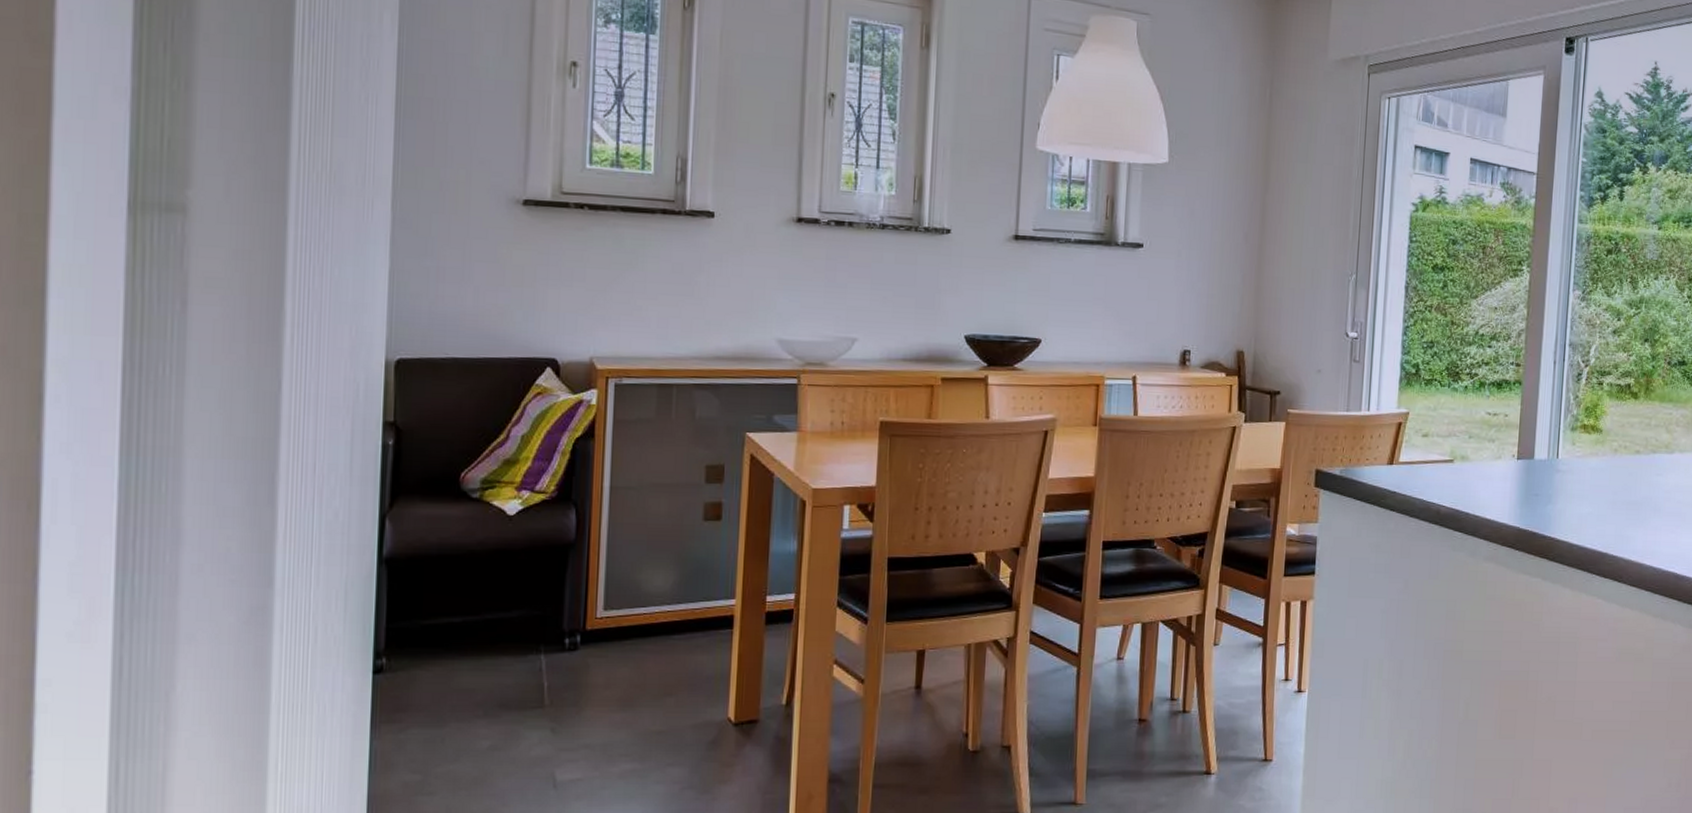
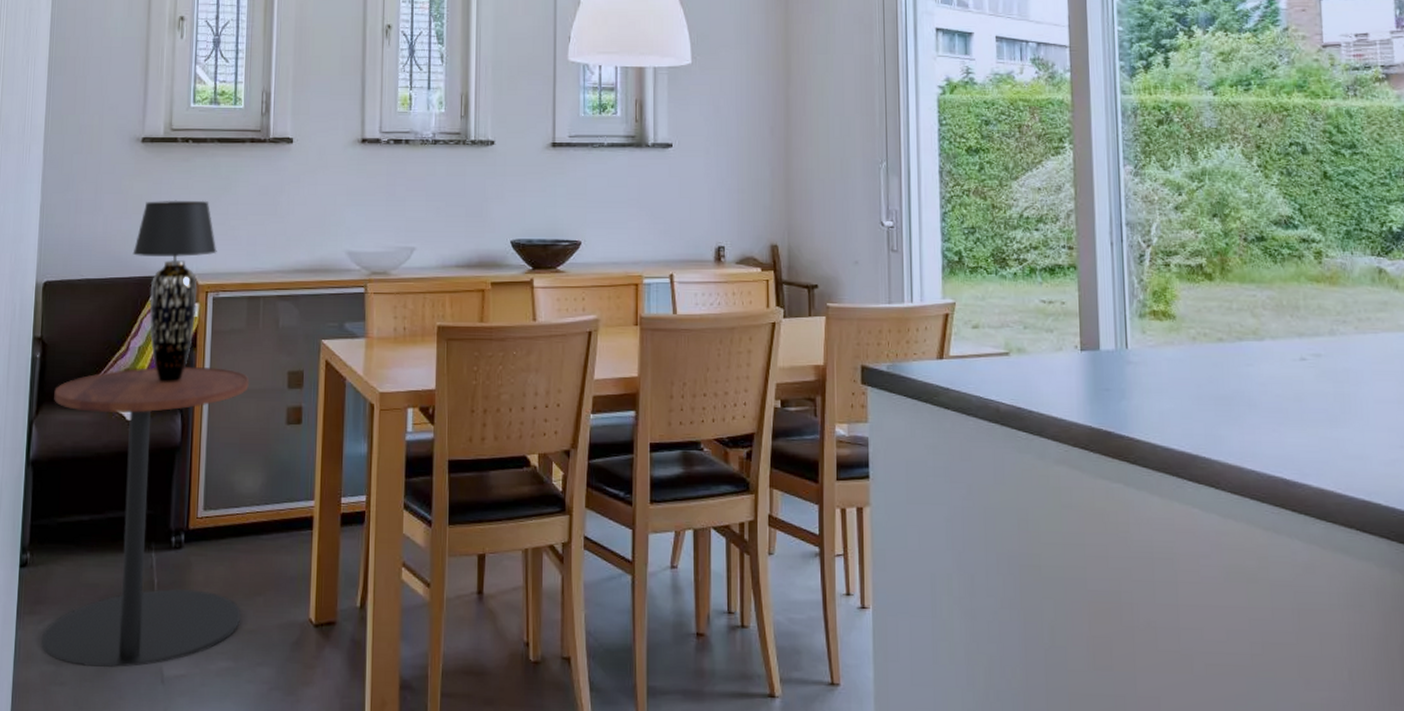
side table: none [402,458,660,775] -> present [41,367,250,668]
table lamp: none [512,273,620,475] -> present [132,200,217,382]

